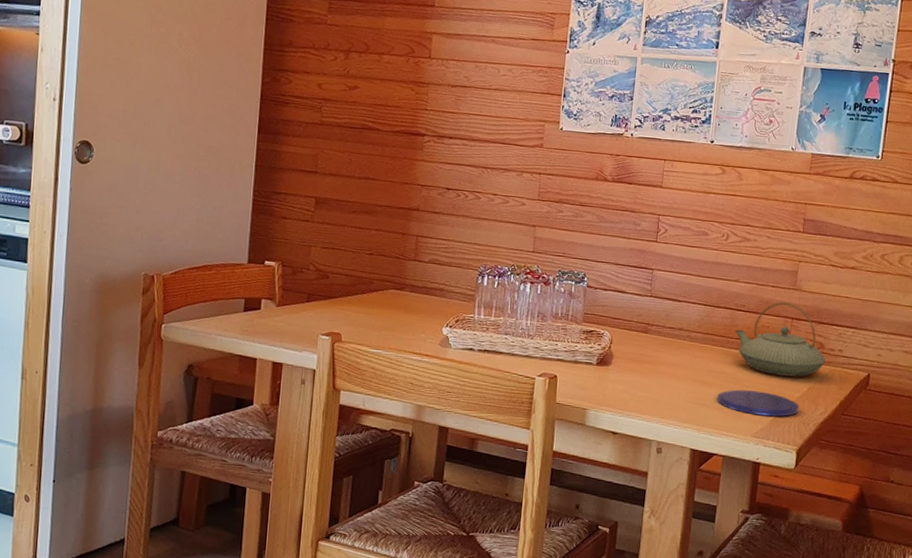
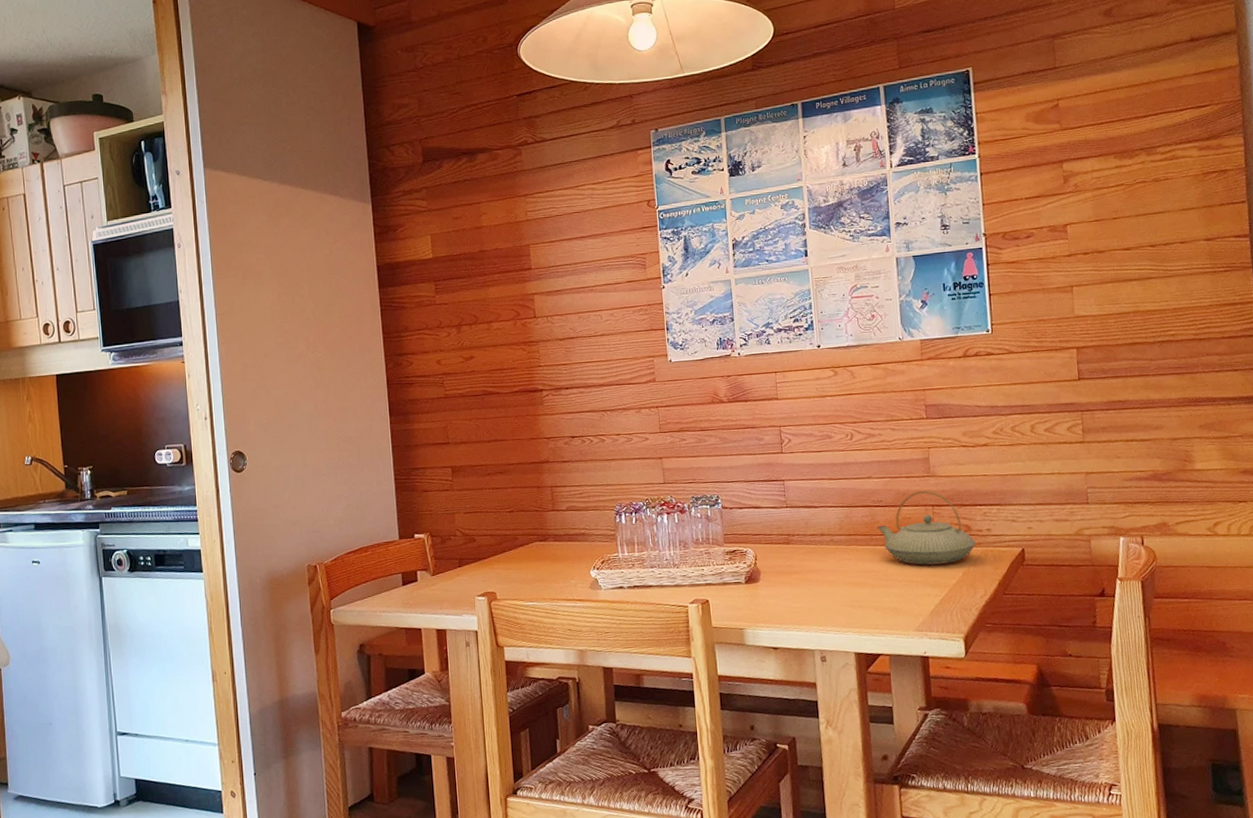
saucer: present [717,389,799,417] -> none [872,583,958,609]

